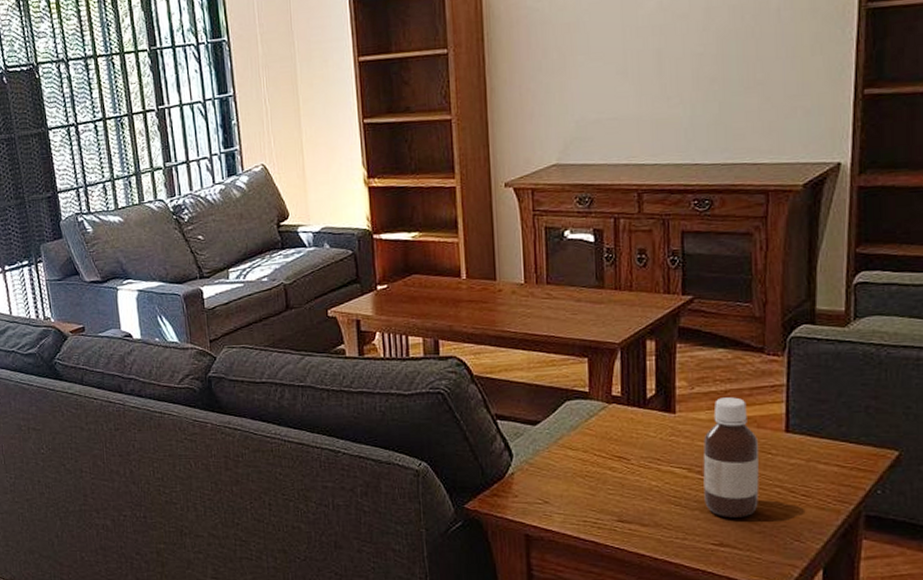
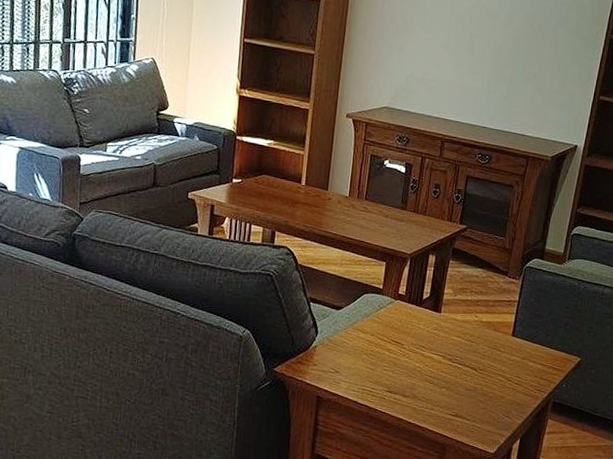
bottle: present [703,397,759,518] -> none [450,305,493,397]

